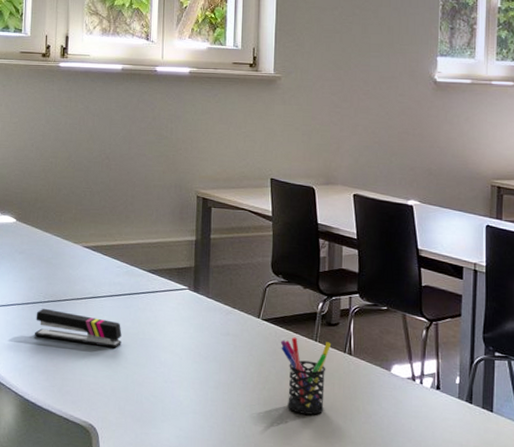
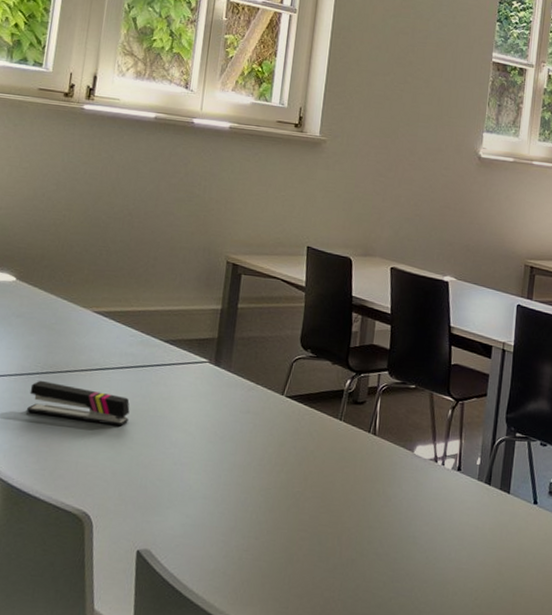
pen holder: present [280,337,332,415] -> none [303,415,357,499]

